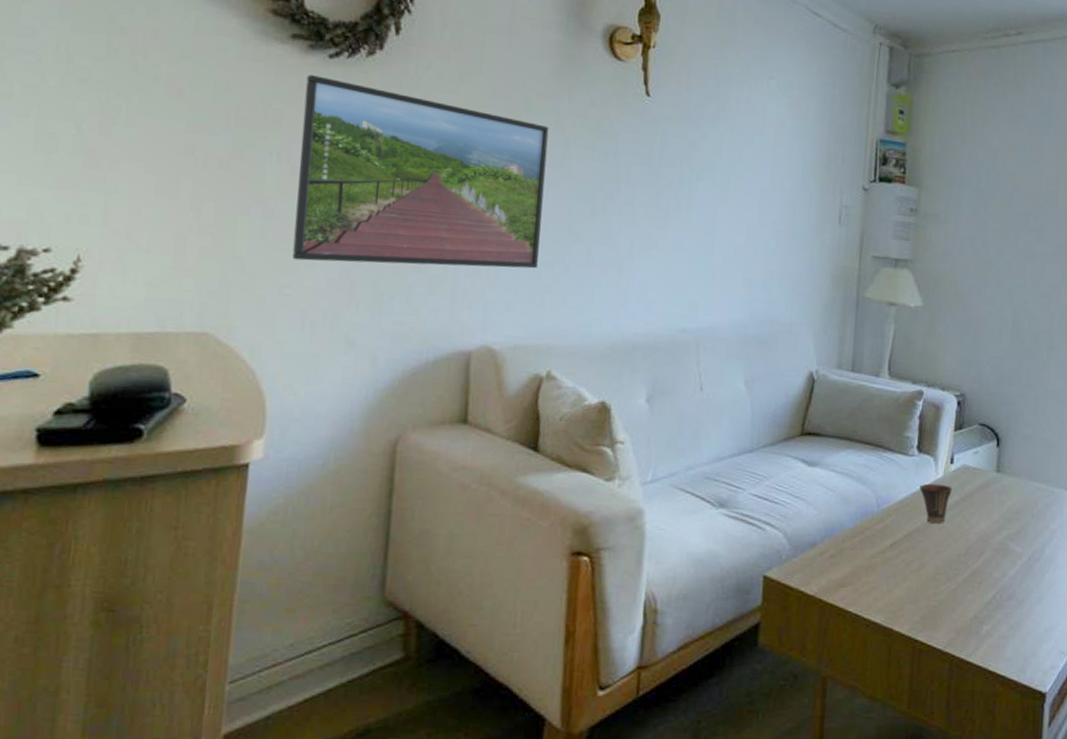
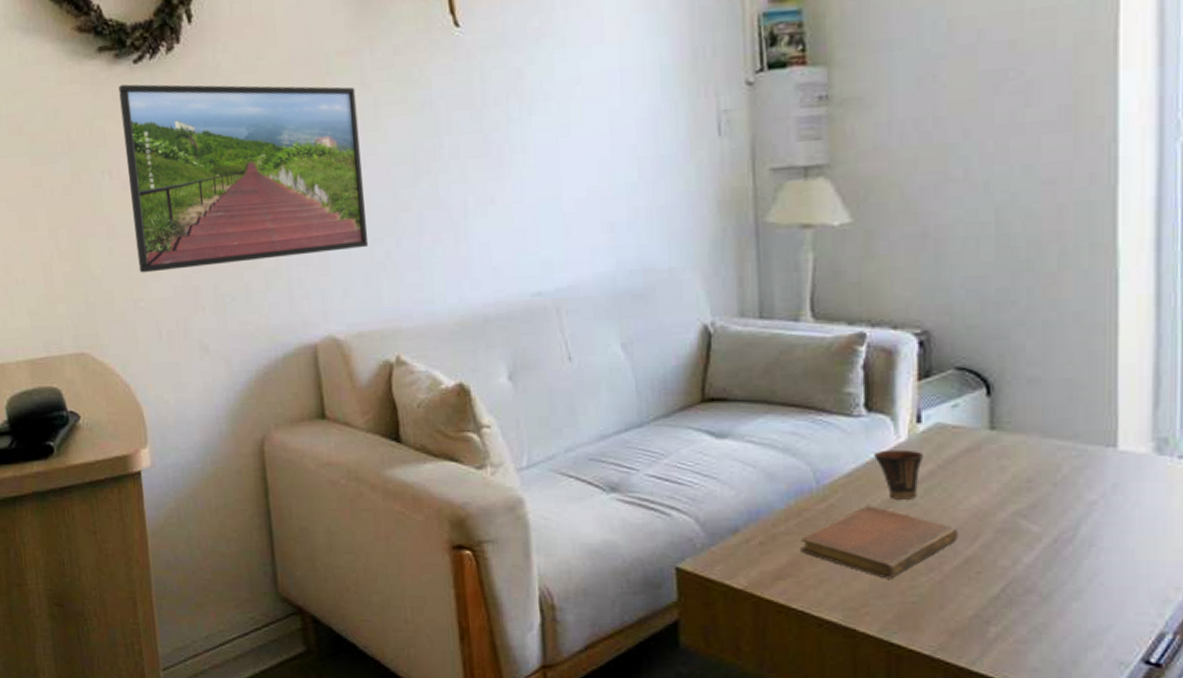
notebook: none [860,527,970,587] -> present [800,506,958,579]

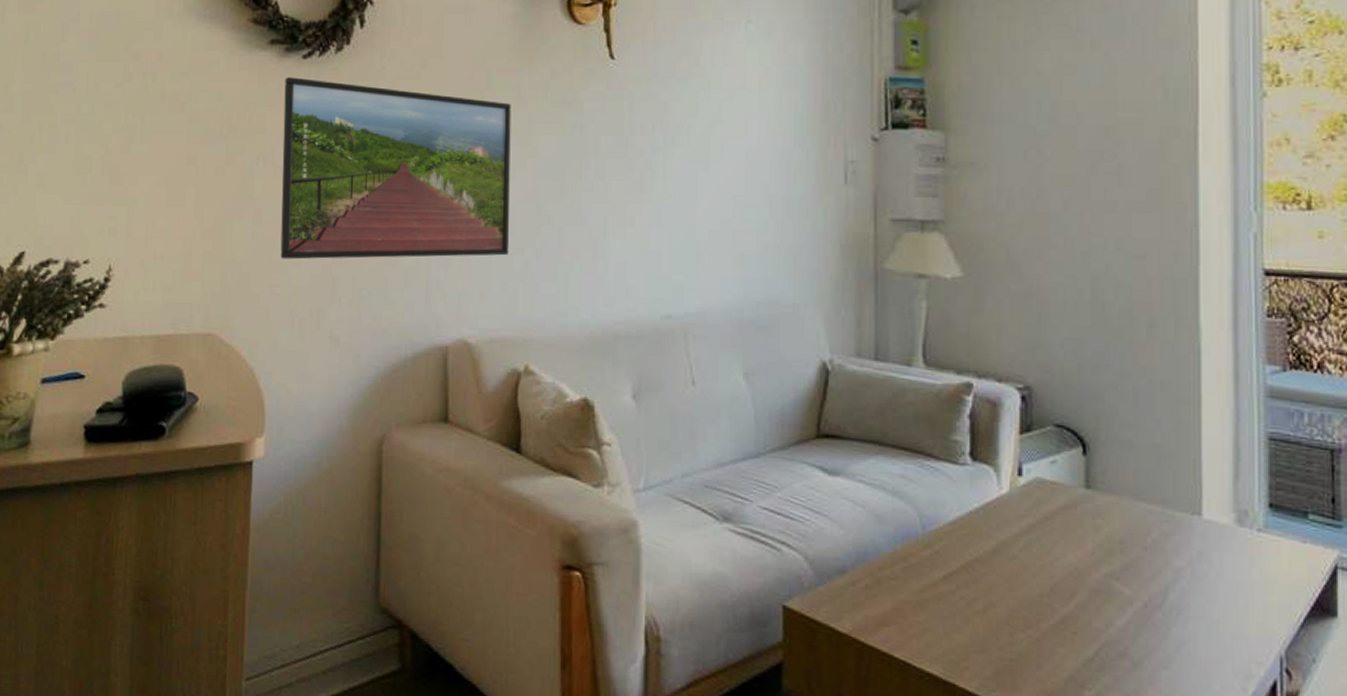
notebook: present [800,506,958,579] -> none [905,555,1055,634]
cup: present [874,449,923,499] -> none [978,500,1023,553]

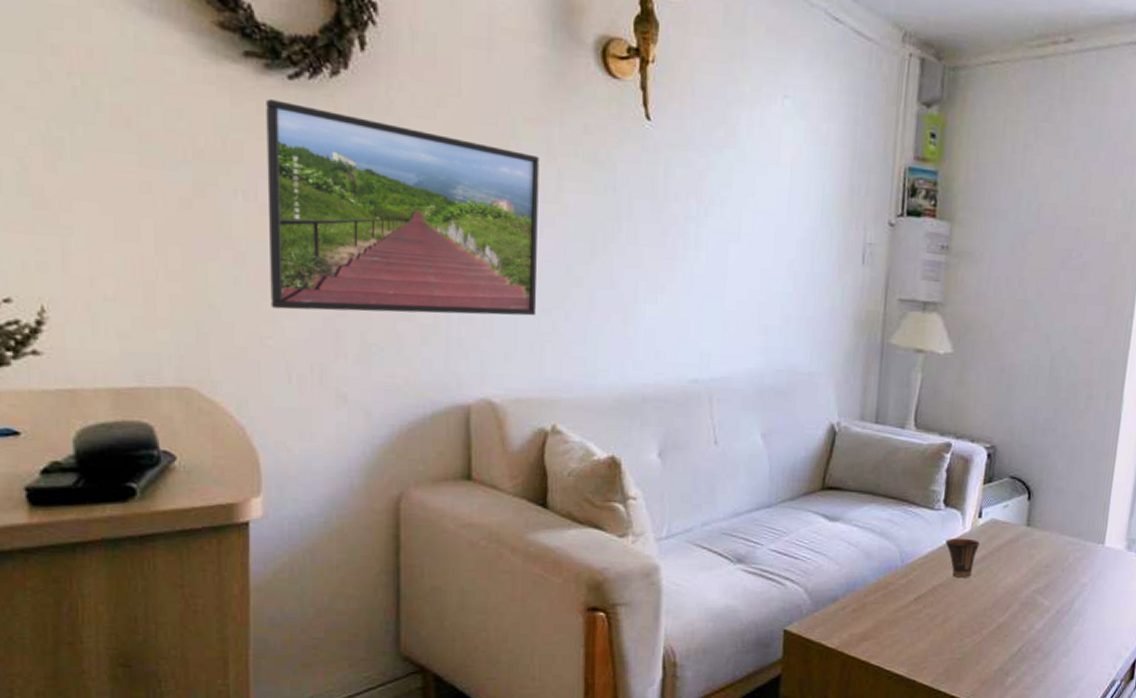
cup: none [978,500,1023,553] -> present [946,538,980,578]

